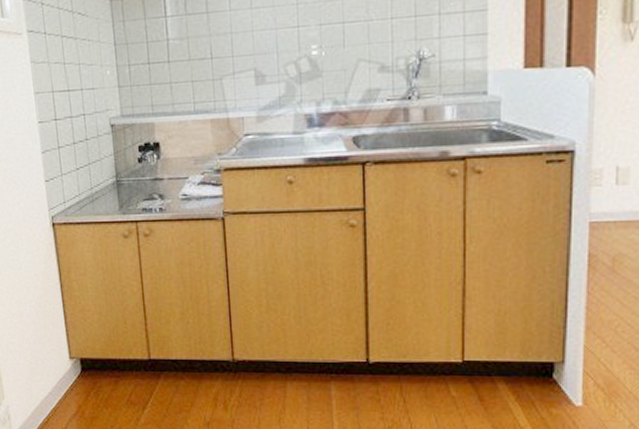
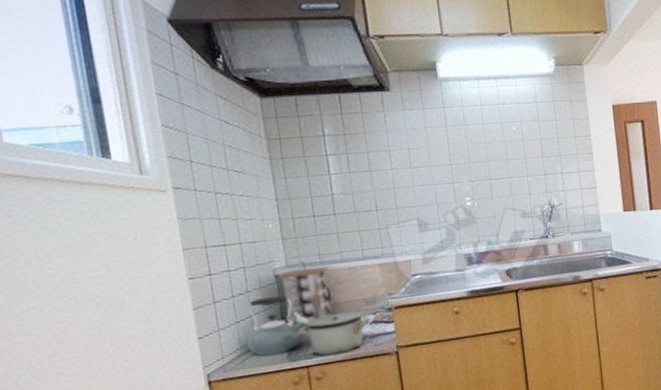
kettle: none [85,146,139,205] -> present [247,295,309,356]
spice rack: none [112,111,161,186] -> present [277,260,332,332]
saucepan: none [130,168,199,212] -> present [298,311,371,356]

